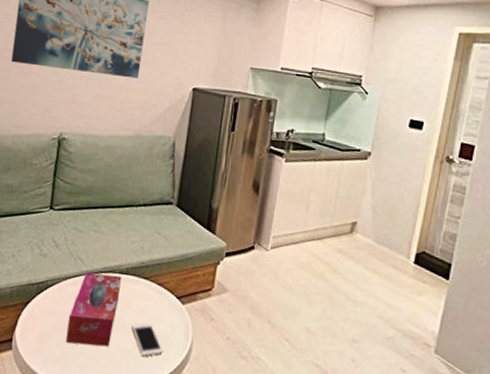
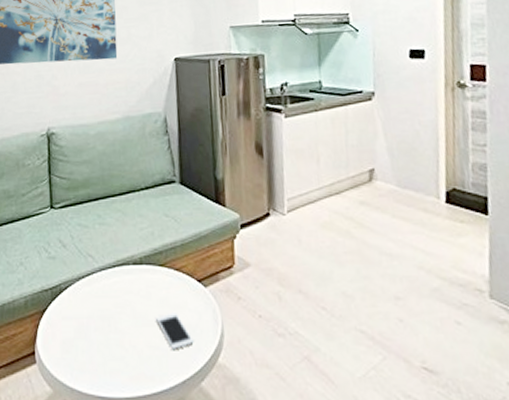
tissue box: present [66,272,122,347] -> none [89,267,138,347]

